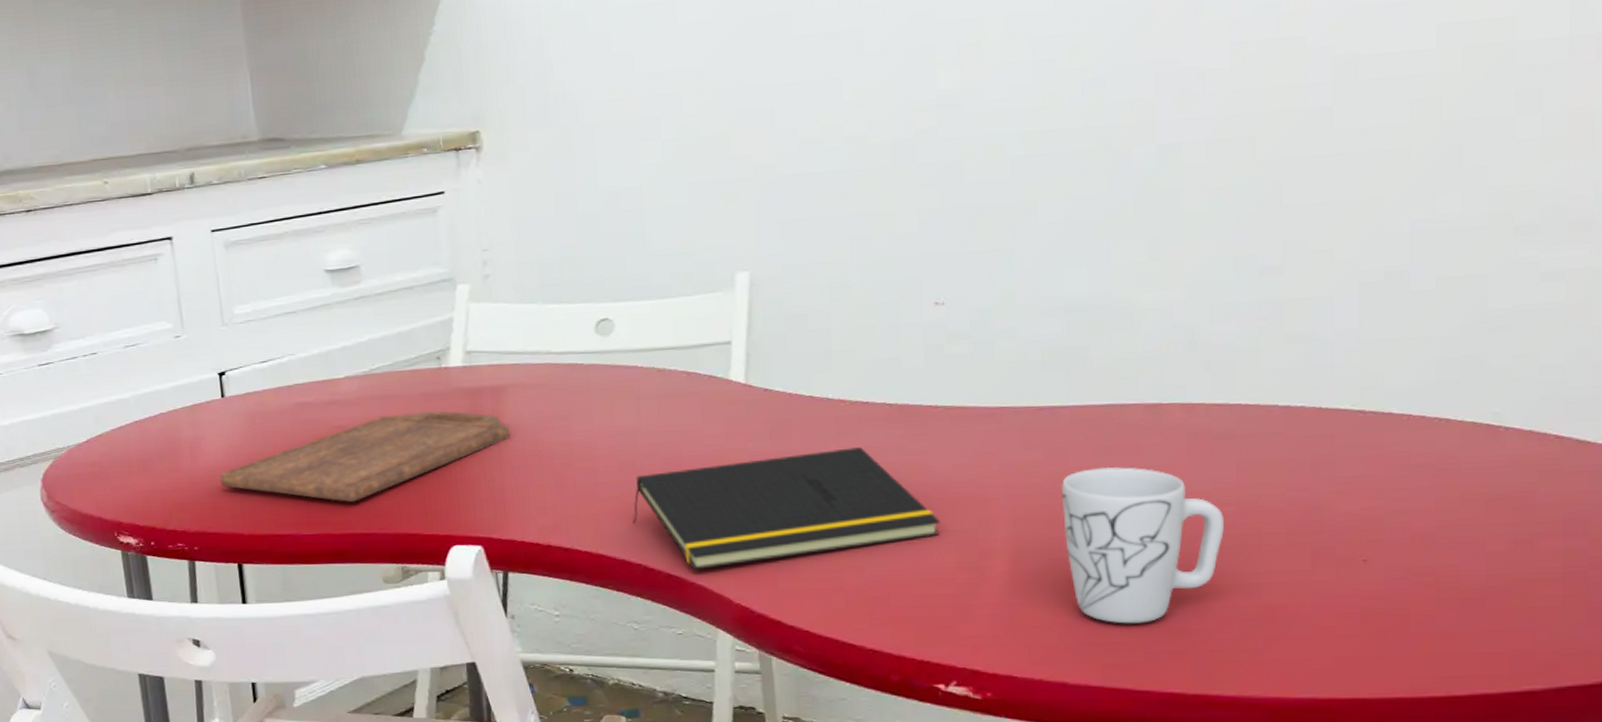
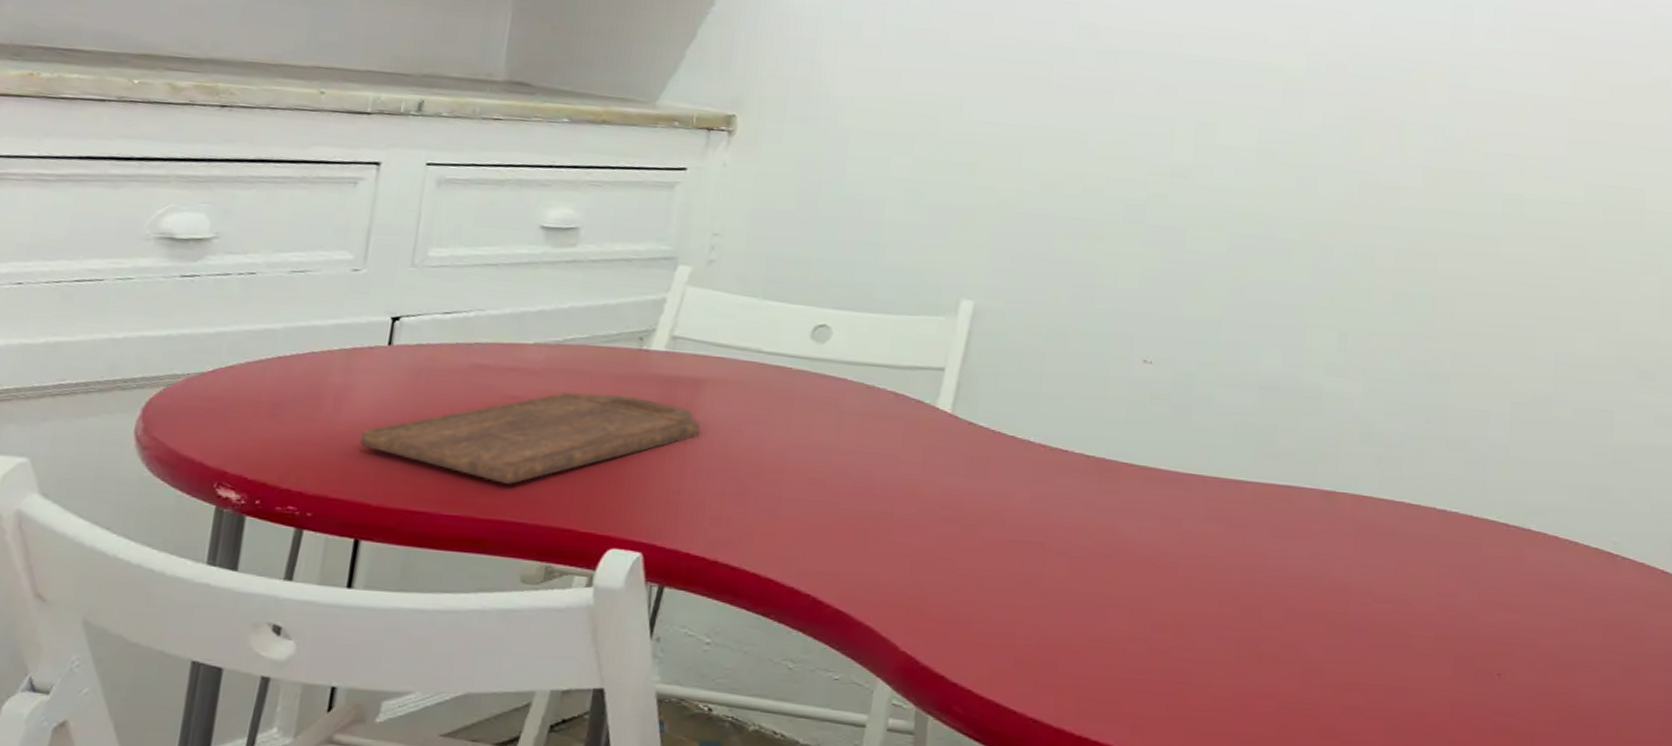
notepad: present [633,447,940,571] -> none [810,495,1119,609]
mug: present [1061,466,1224,624] -> none [1233,548,1380,718]

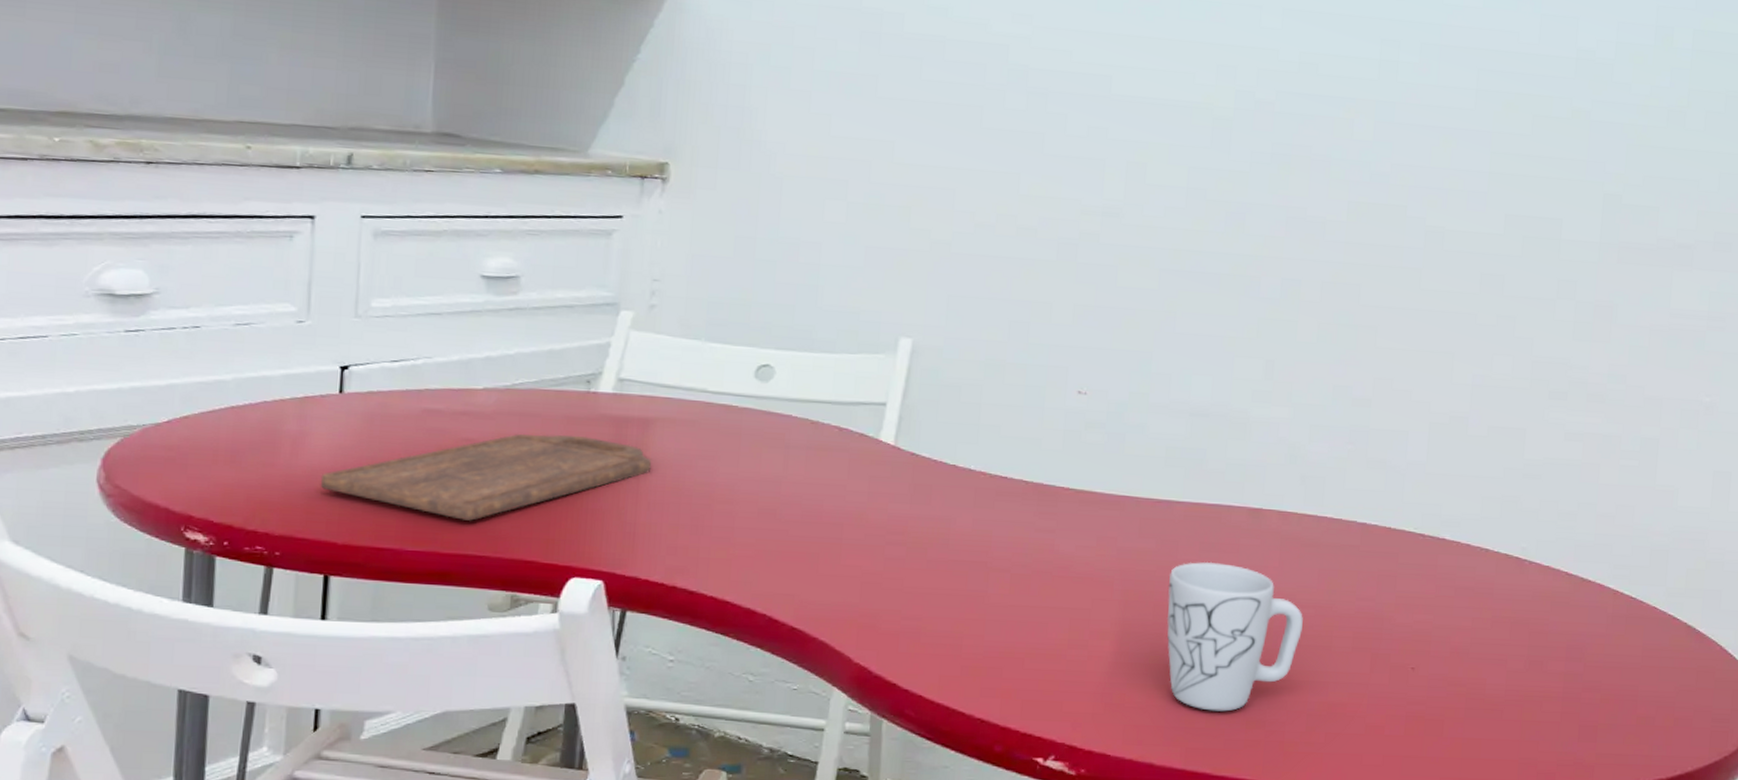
mug: none [1233,548,1380,718] -> present [1166,561,1303,712]

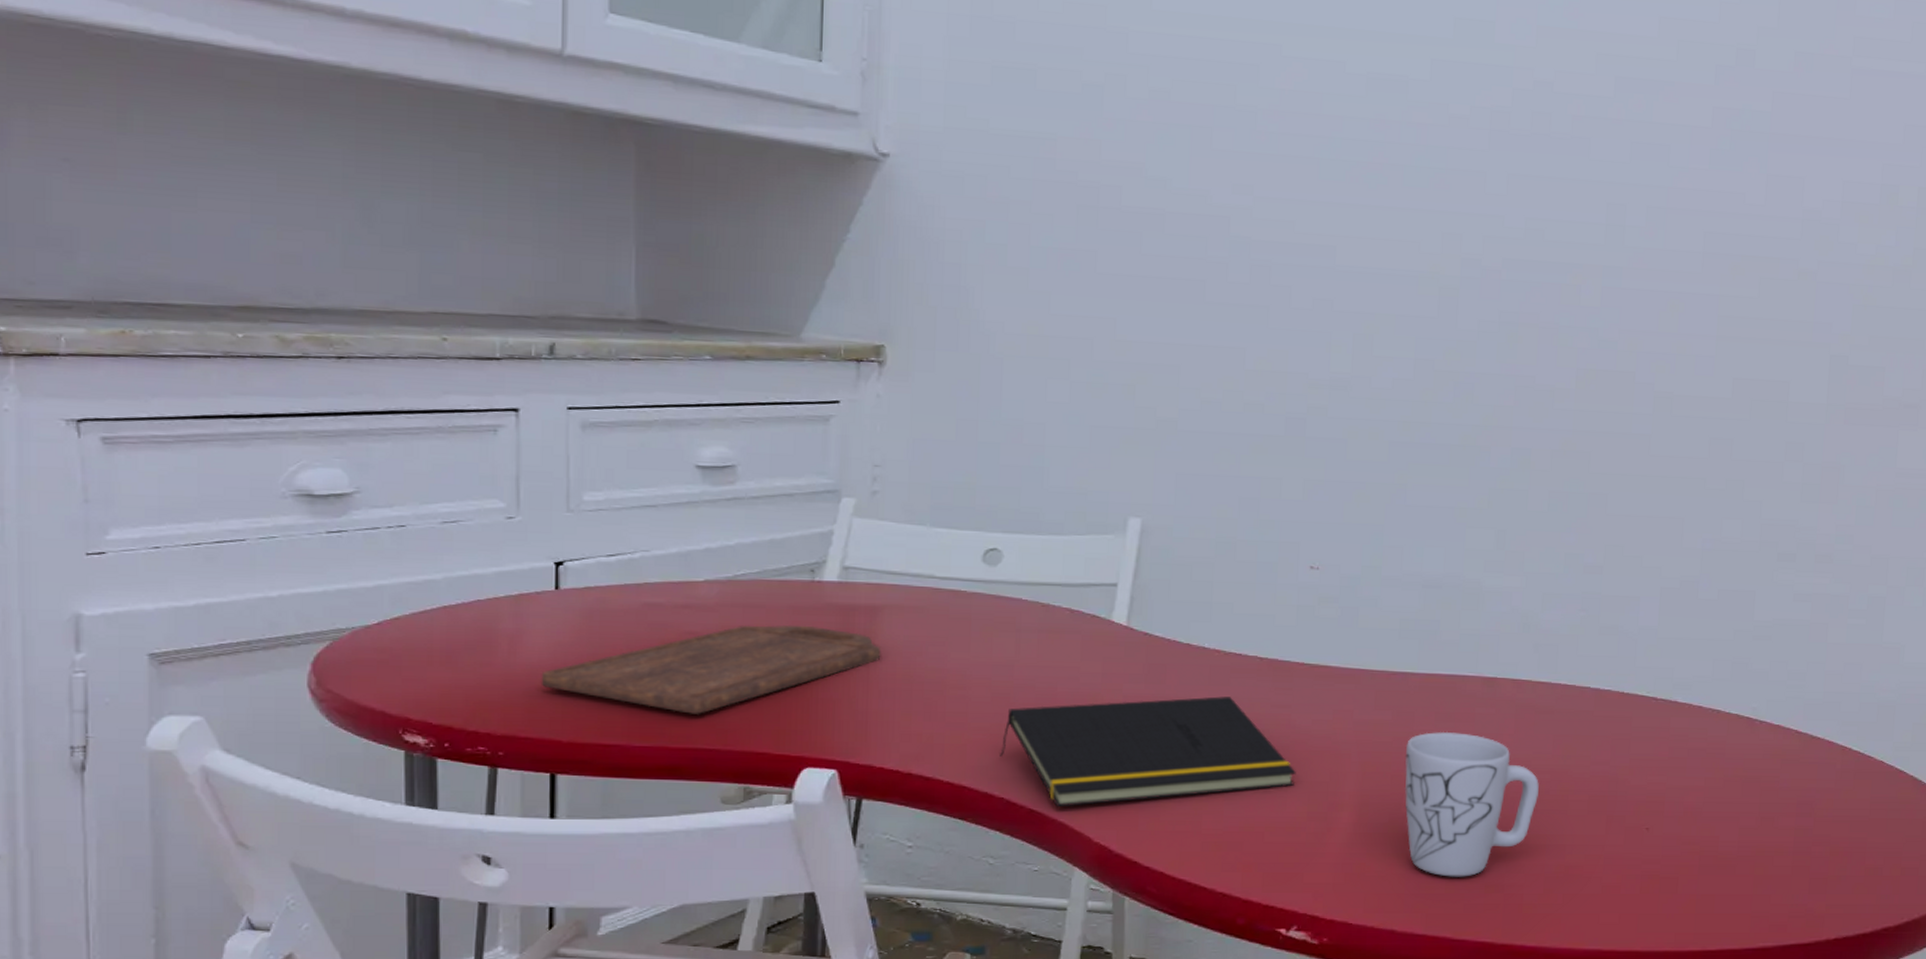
notepad: none [764,519,1058,626] -> present [1000,696,1296,807]

